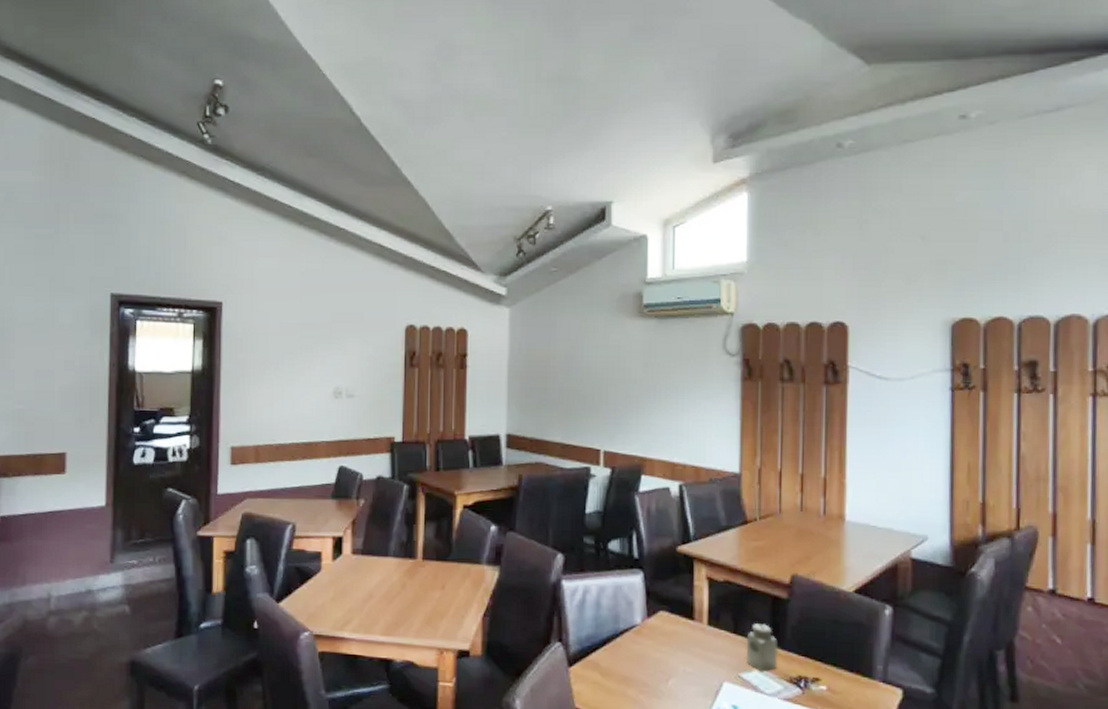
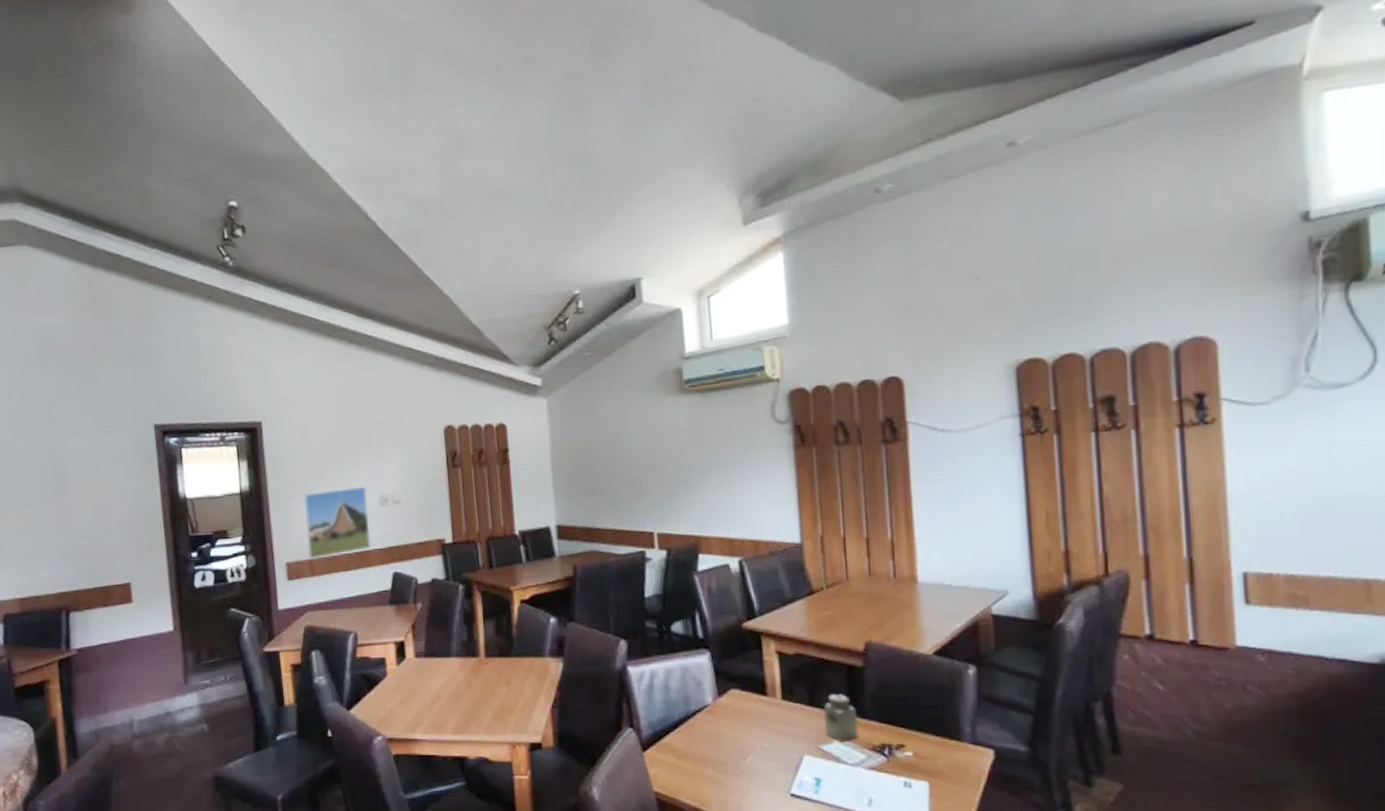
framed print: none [254,376,322,446] -> present [302,486,372,559]

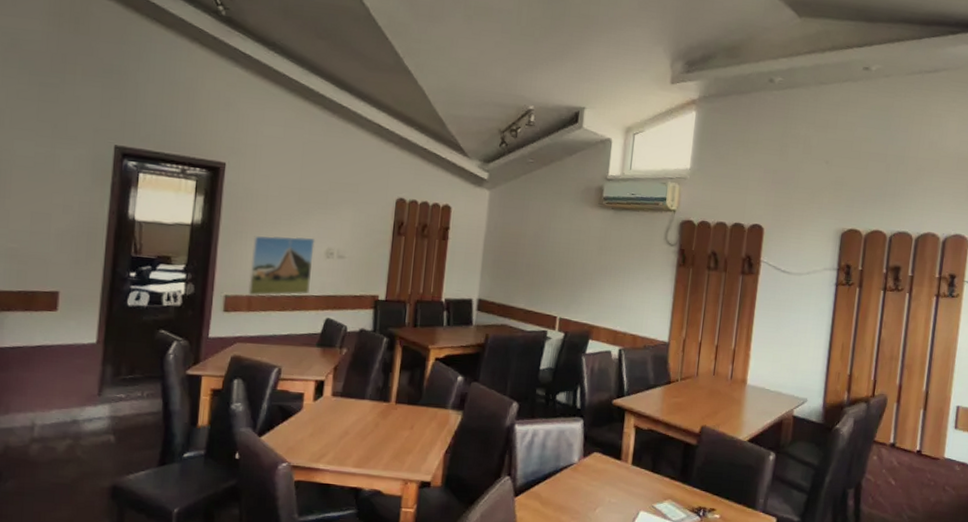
salt shaker: present [823,694,859,743] -> none [660,464,686,504]

